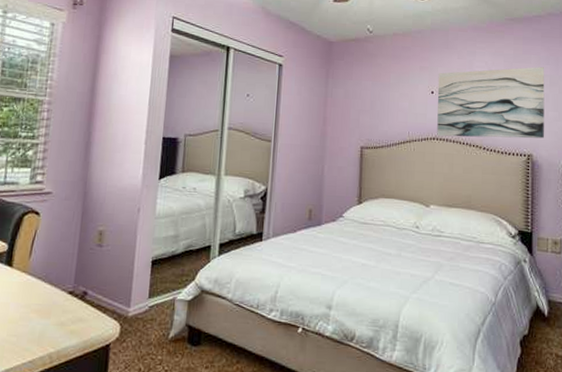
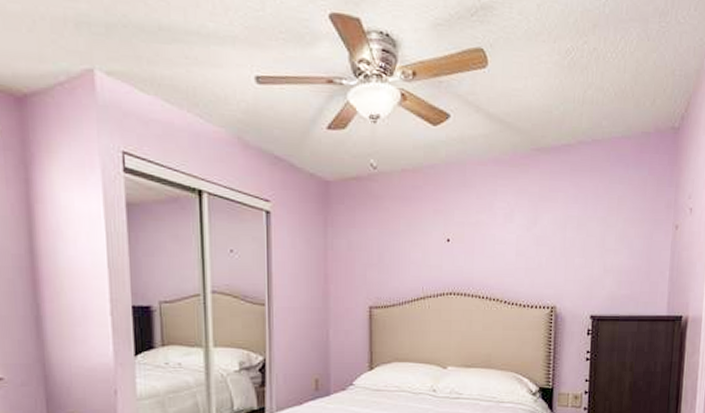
wall art: present [437,67,545,139] -> none [454,206,573,291]

